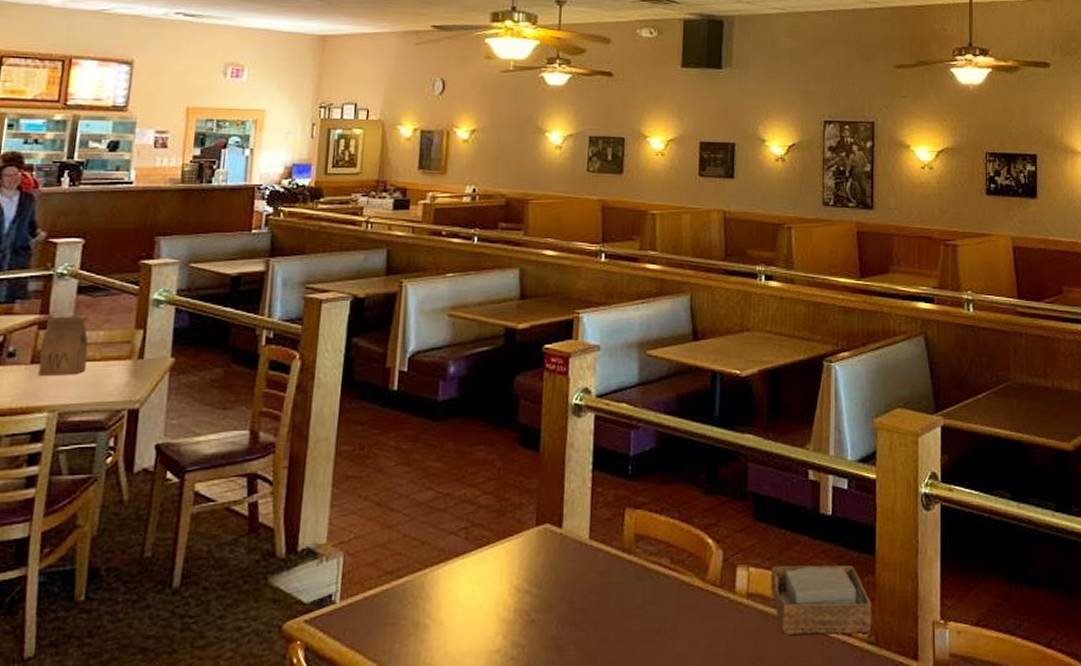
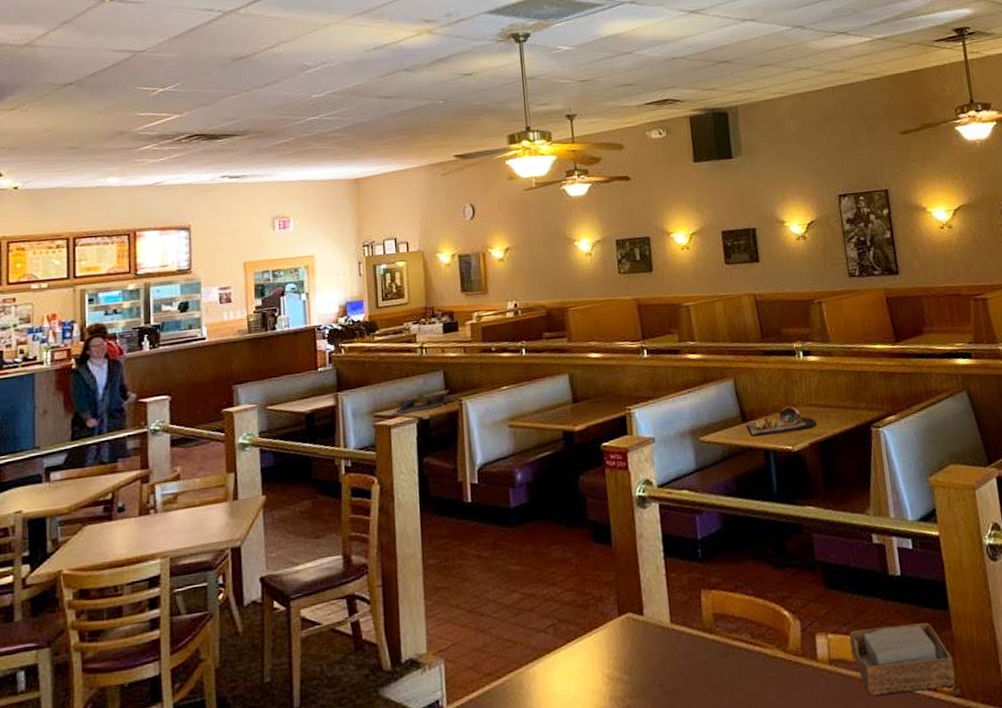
paper bag: present [38,316,89,377] -> none [147,466,188,527]
food tray: none [323,261,398,289] -> present [390,388,458,415]
food tray: none [696,329,770,357] -> present [746,405,817,437]

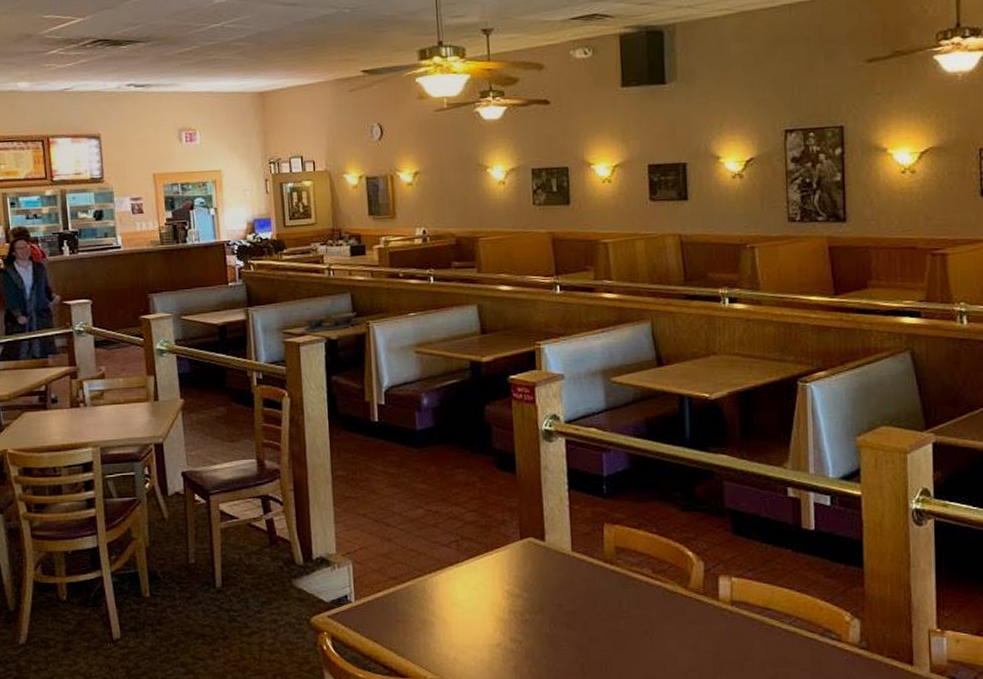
food tray: present [746,405,817,437] -> none [661,352,739,382]
napkin holder: present [849,622,956,696] -> none [754,576,863,639]

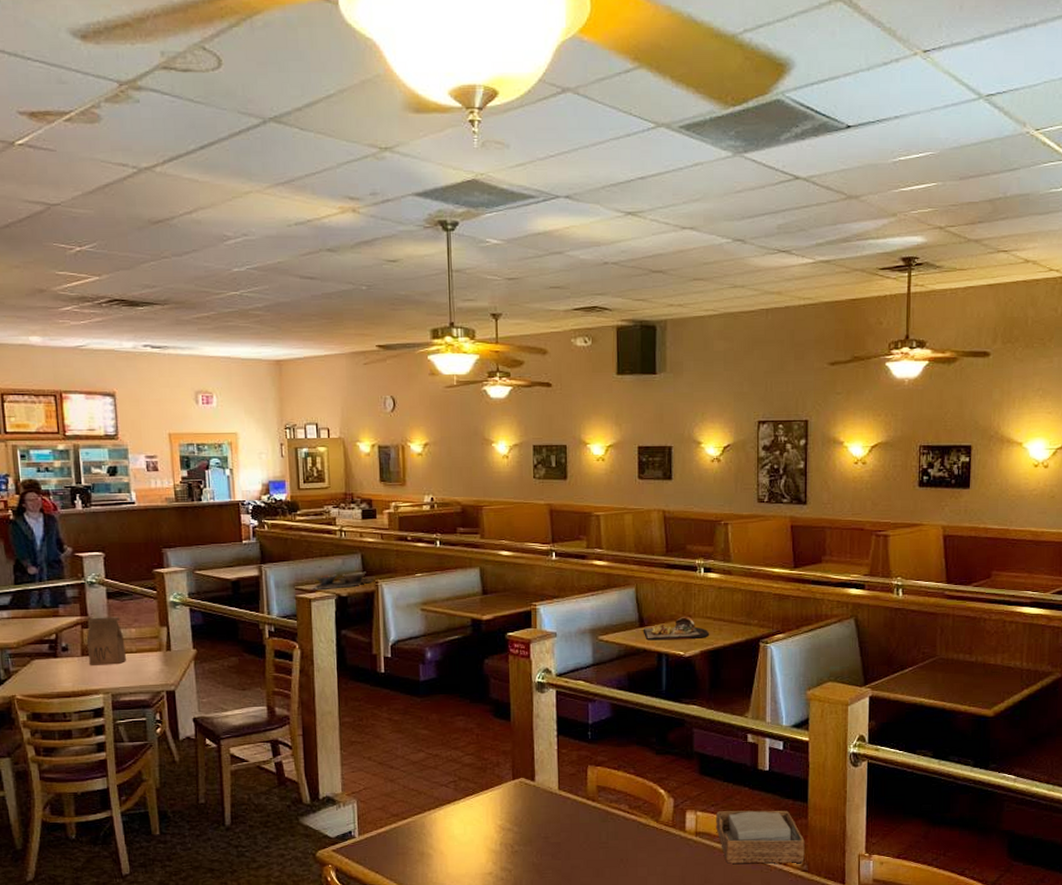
paper bag: none [76,366,114,419] -> present [87,617,126,667]
food tray: none [661,352,739,382] -> present [643,616,710,641]
napkin holder: none [754,576,863,639] -> present [716,810,805,864]

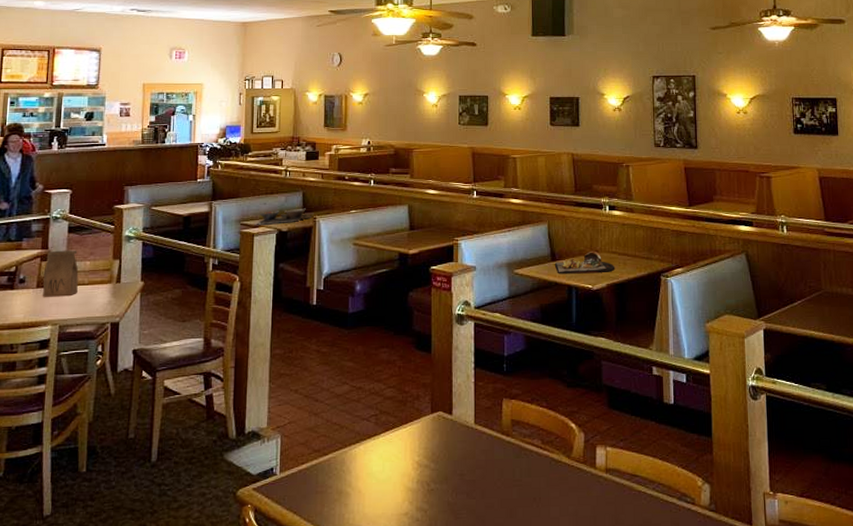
napkin holder: present [716,810,805,864] -> none [625,445,712,503]

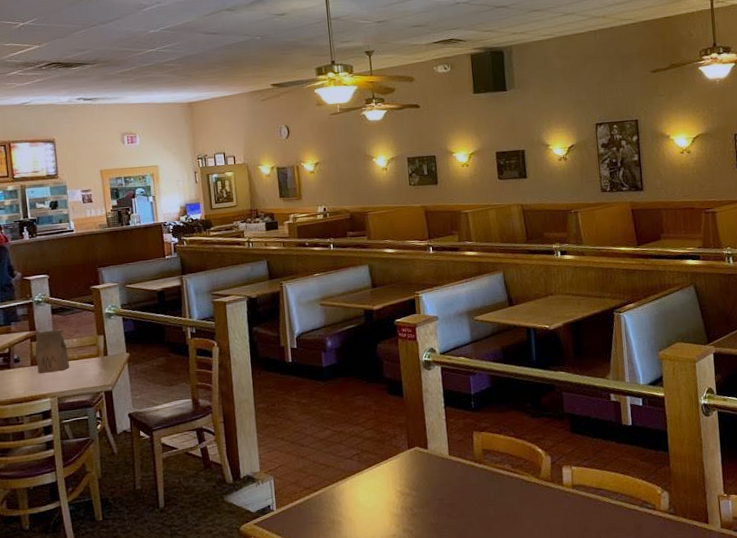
food tray: present [254,203,313,225] -> none [225,273,279,294]
food tray: present [554,250,615,274] -> none [512,293,570,318]

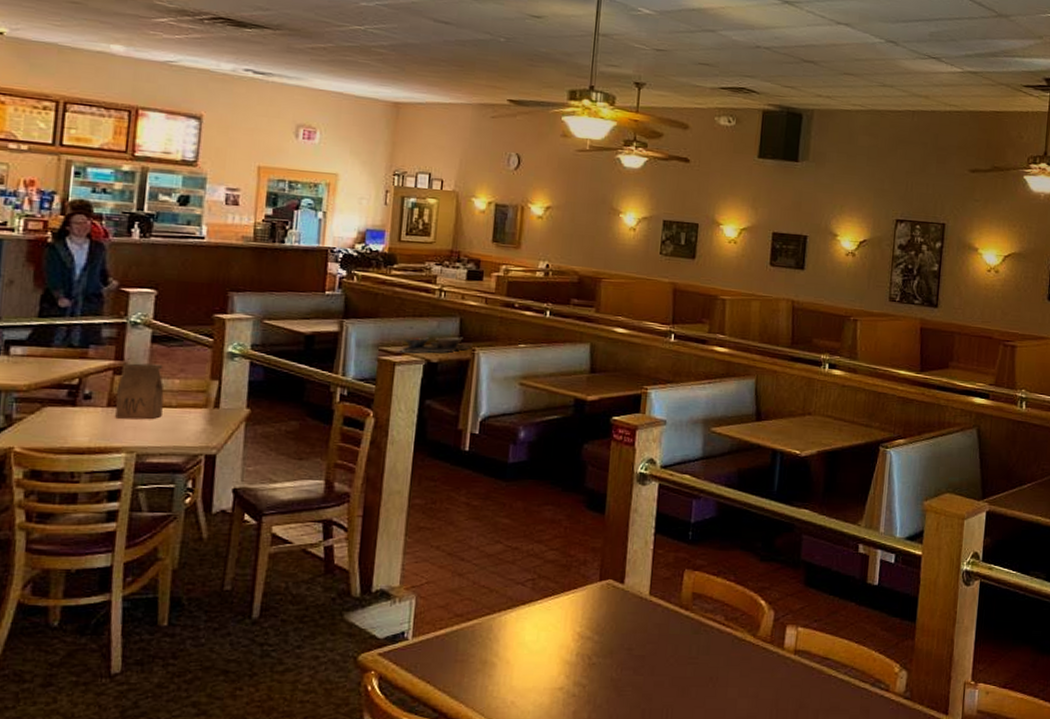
food tray: none [225,273,279,294] -> present [396,326,471,354]

